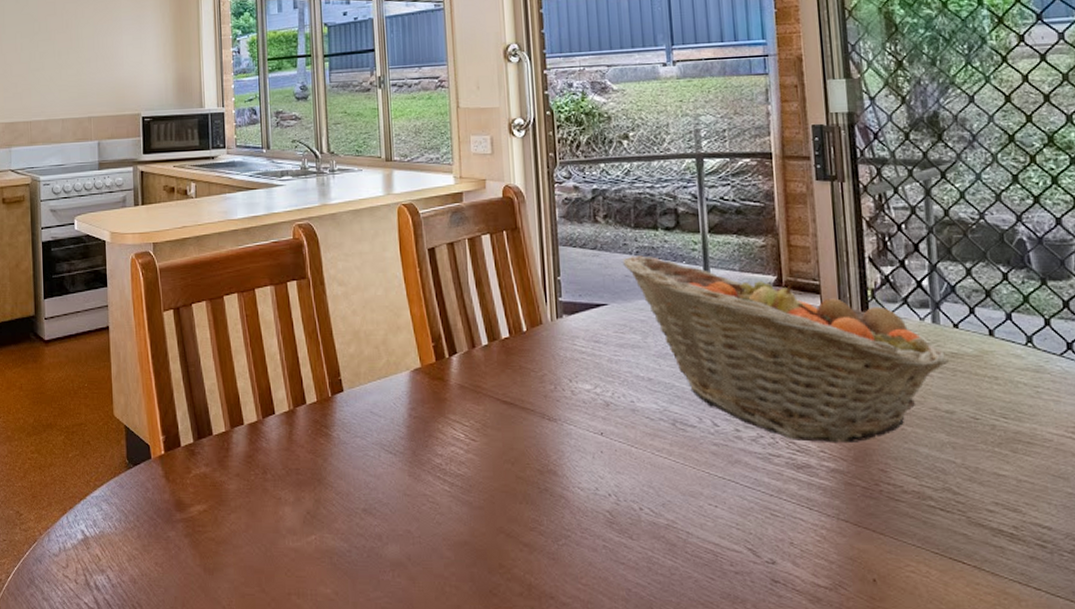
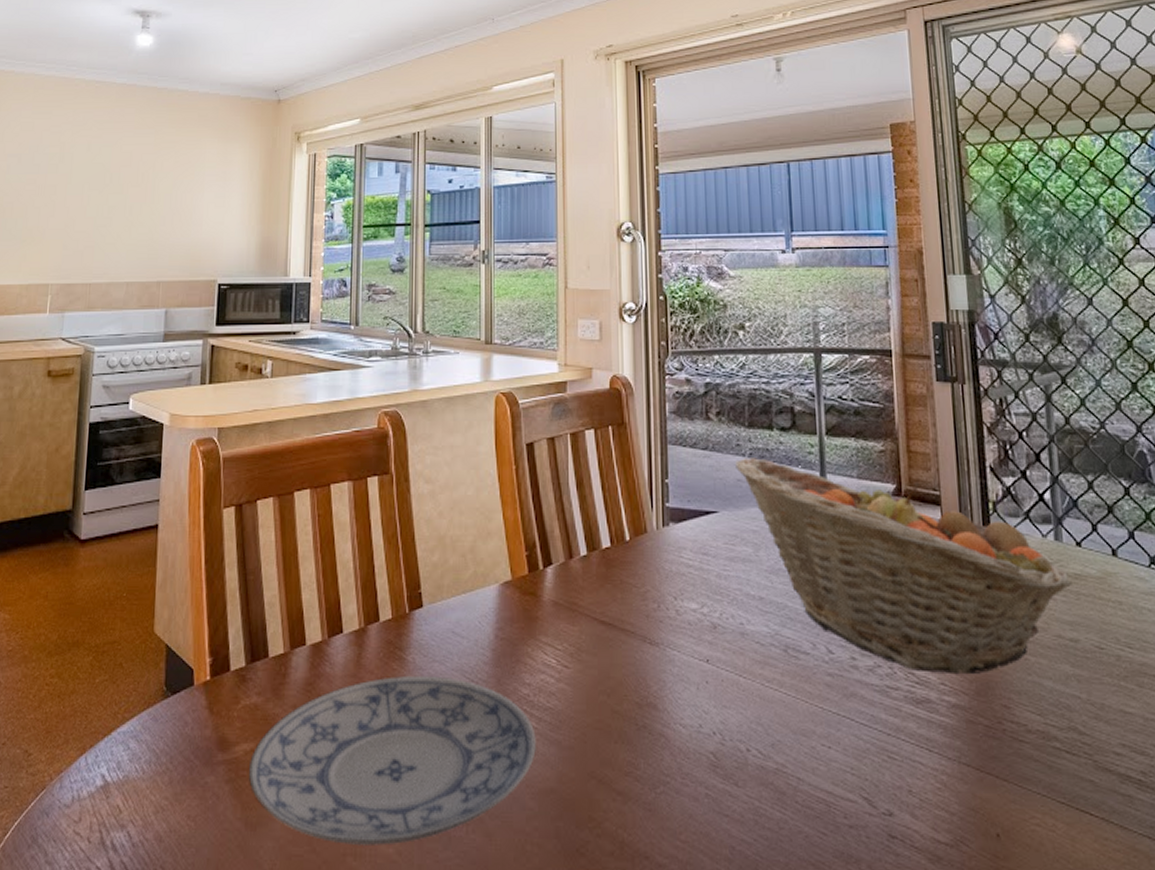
plate: none [204,448,450,587] -> present [249,675,536,845]

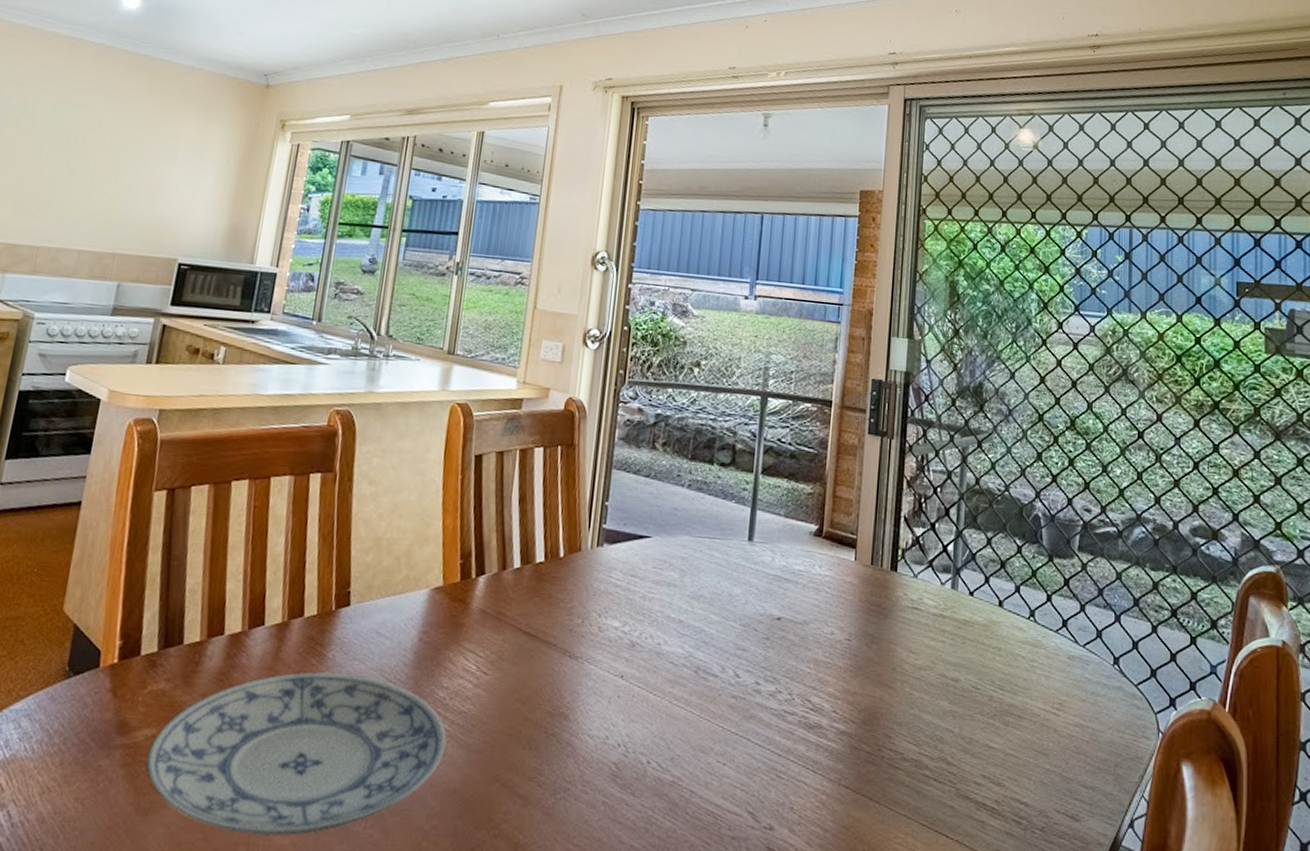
fruit basket: present [735,458,1072,675] -> none [673,488,961,705]

